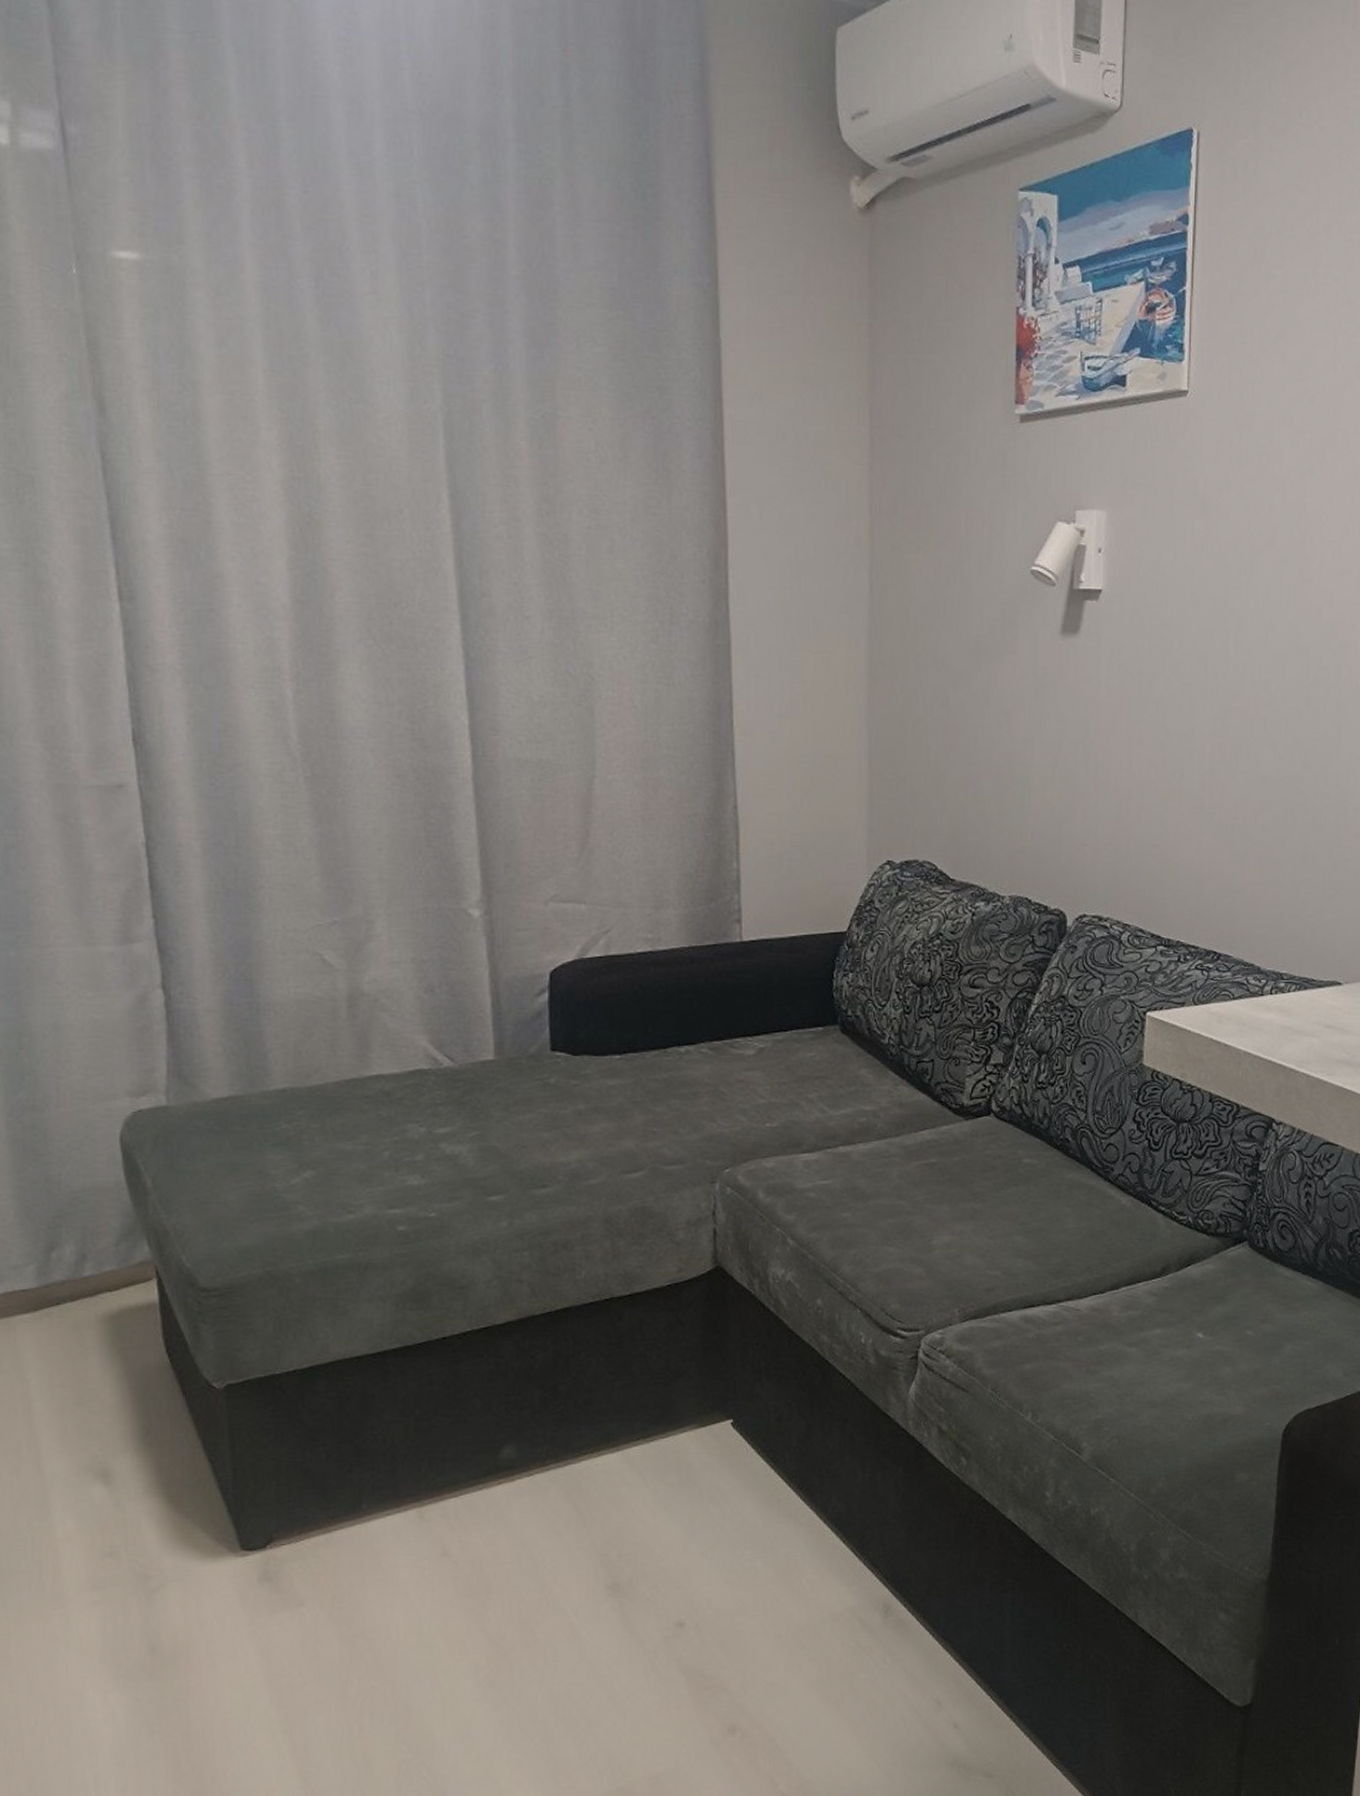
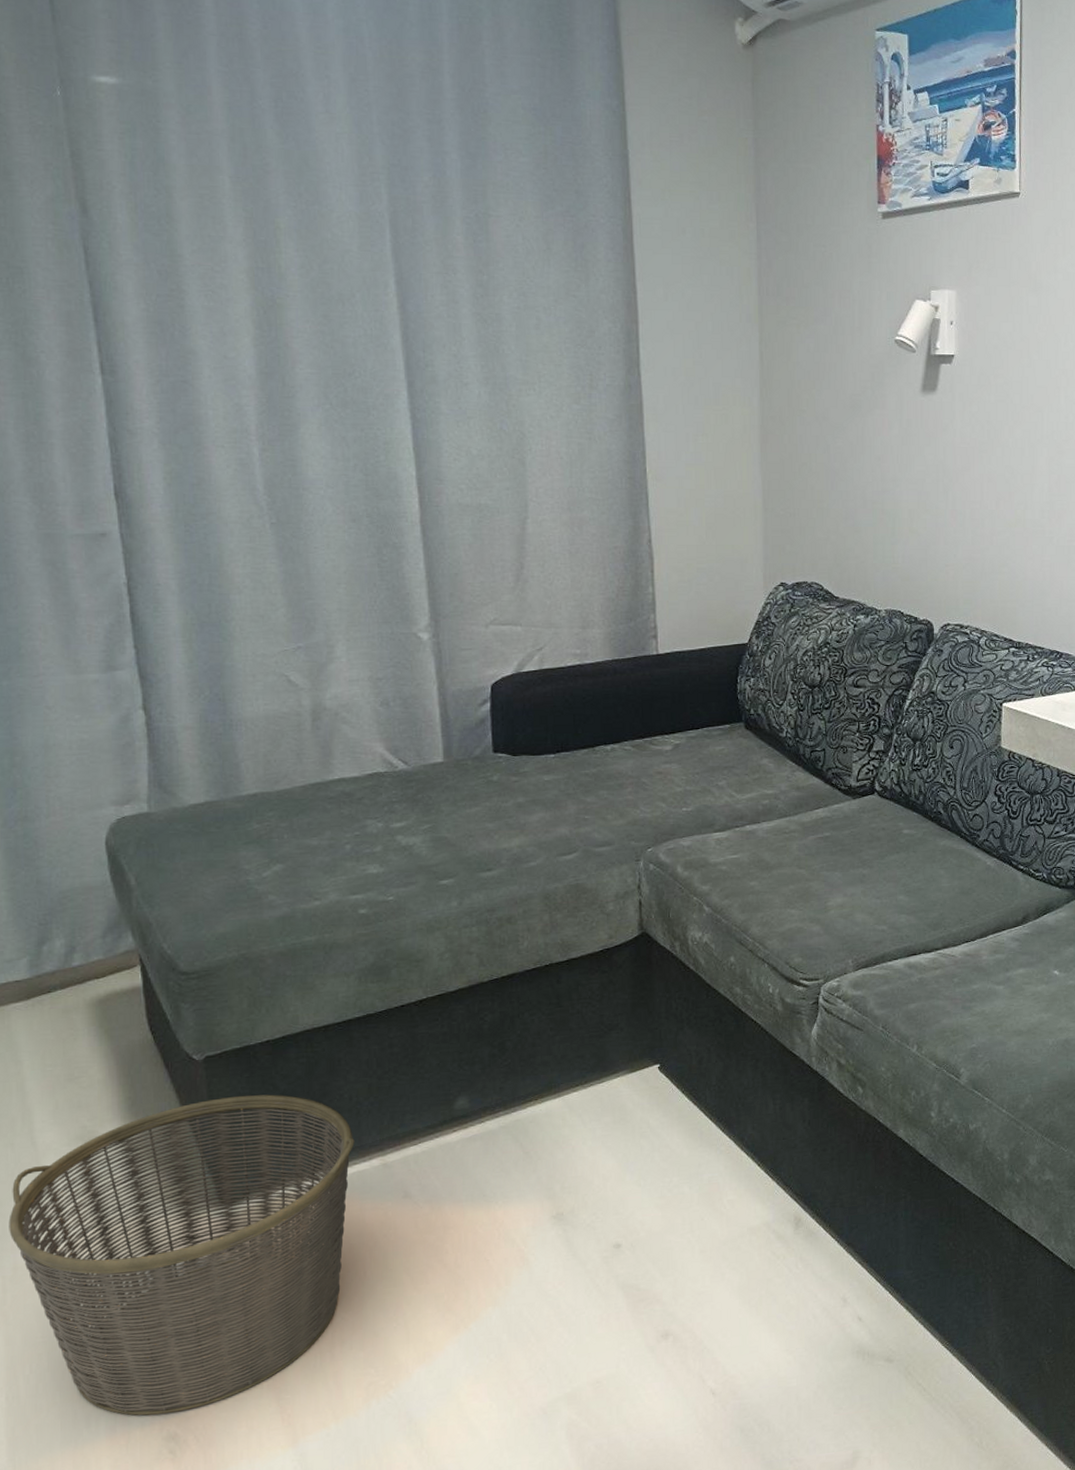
basket: none [13,1430,389,1780] -> present [8,1094,355,1416]

